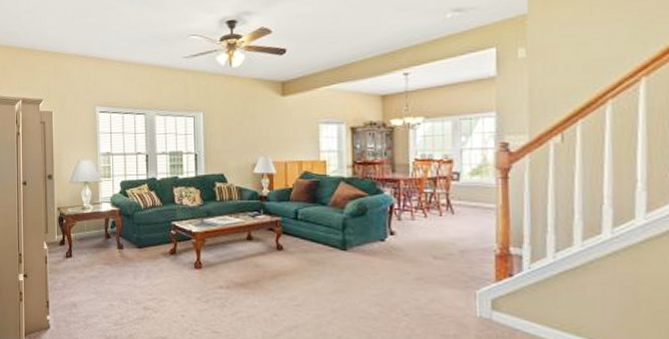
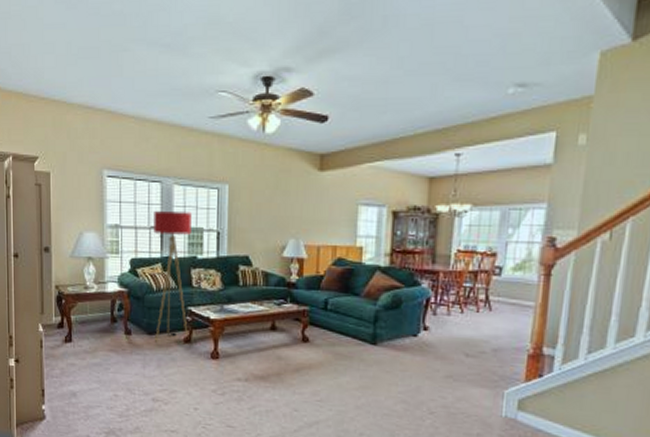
floor lamp: none [139,138,173,255] -> present [153,211,192,343]

